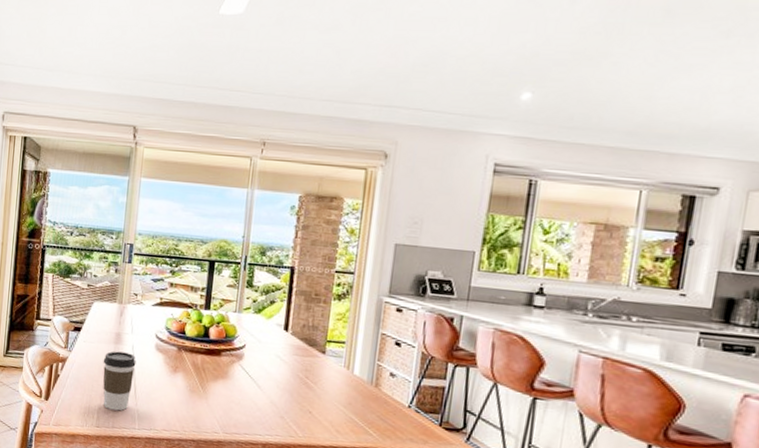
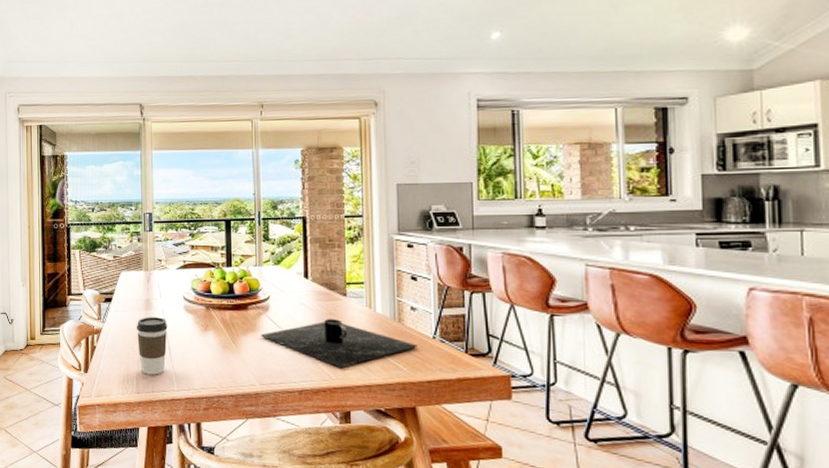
place setting: none [231,375,391,427] -> present [261,319,418,369]

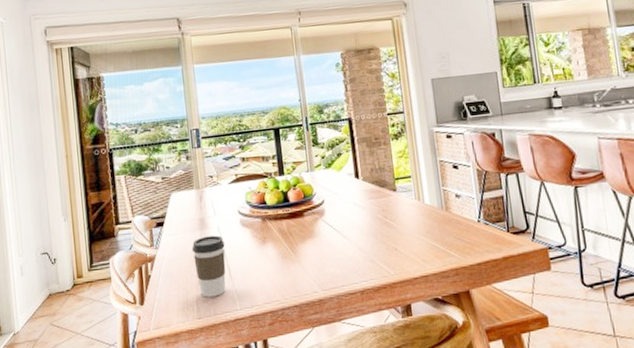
place setting: present [261,319,418,369] -> none [319,215,465,263]

